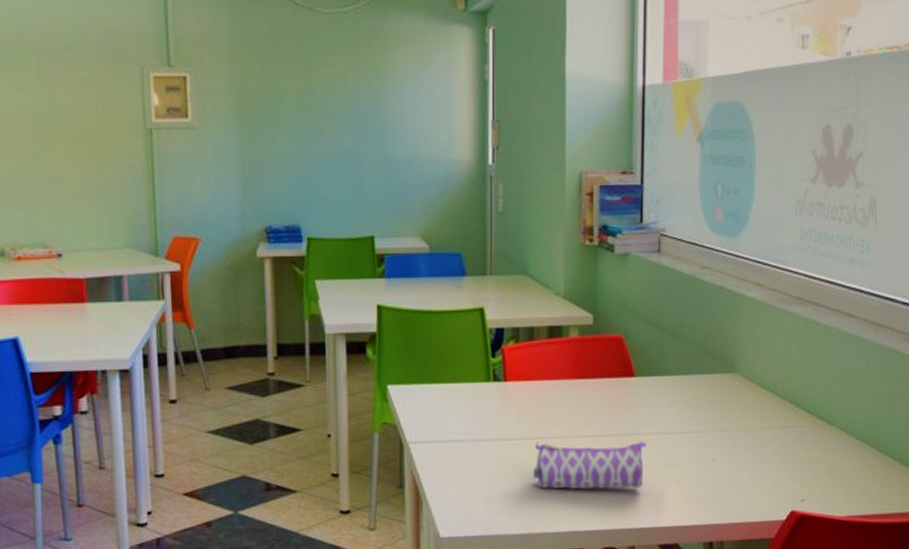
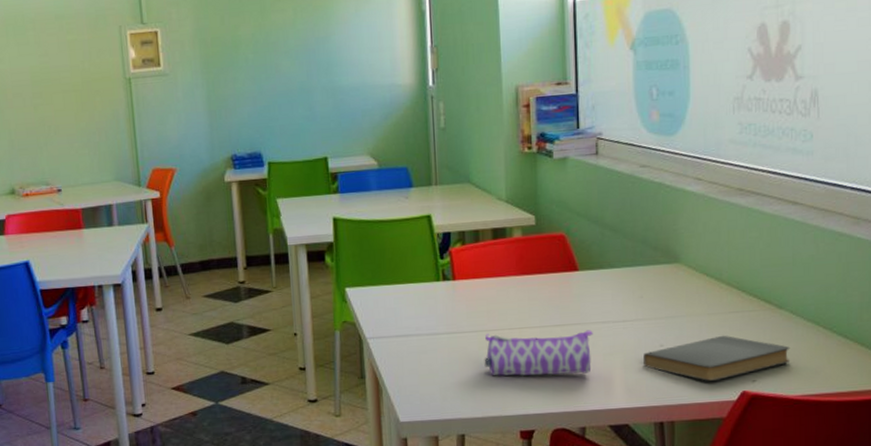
book: none [696,451,839,500] -> present [643,335,790,382]

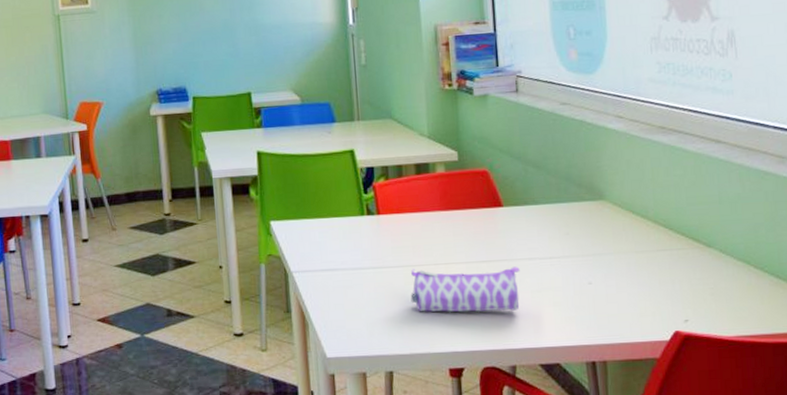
book: present [643,335,790,382] -> none [572,273,722,321]

